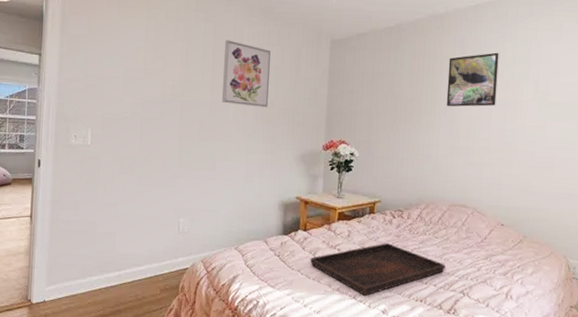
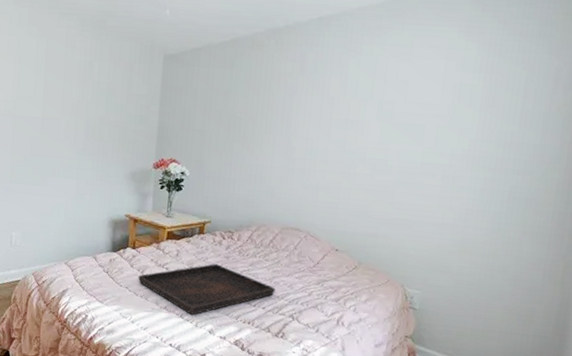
wall art: present [221,40,271,107] -> none [53,54,102,124]
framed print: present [446,52,499,107] -> none [282,69,342,127]

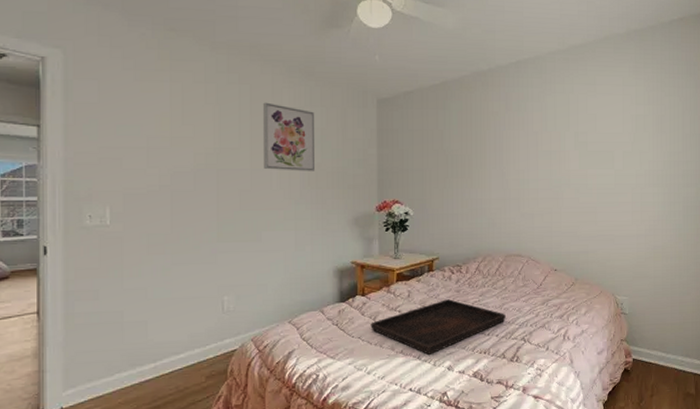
wall art: none [53,54,102,124] -> present [262,102,316,171]

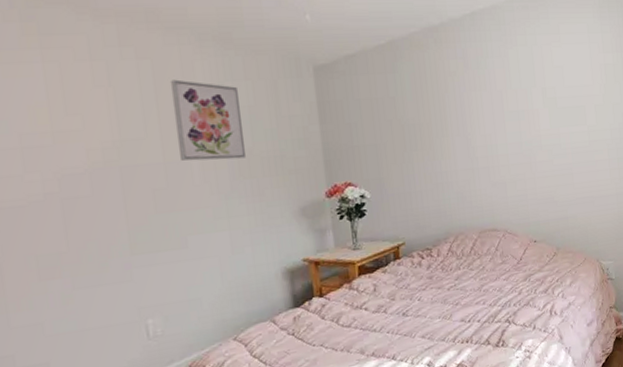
serving tray: present [370,299,506,355] -> none [333,287,486,353]

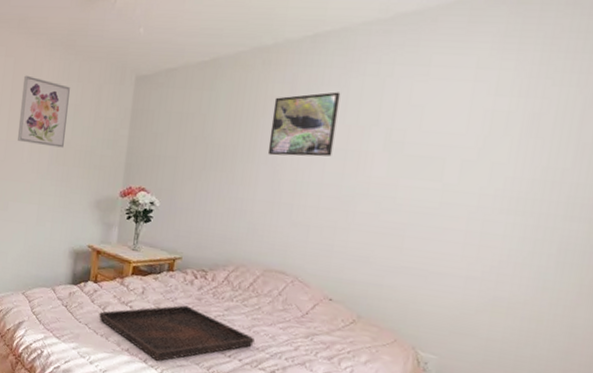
serving tray: none [333,287,486,353] -> present [99,305,255,361]
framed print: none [452,62,509,127] -> present [267,92,341,157]

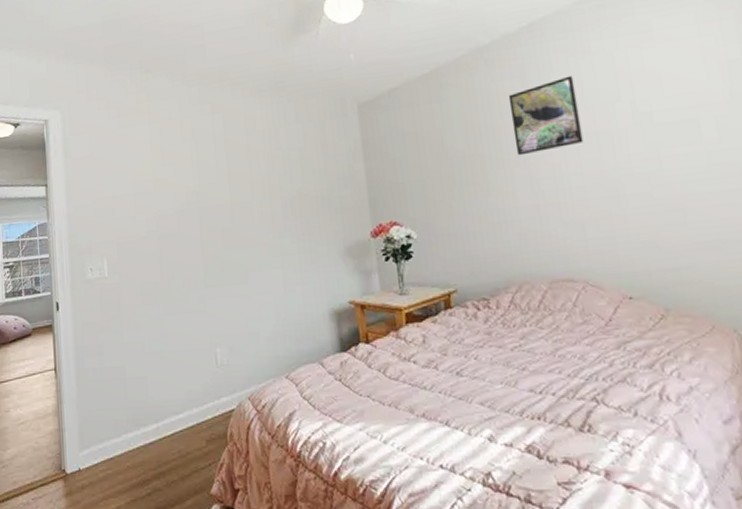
wall art: present [17,75,70,148] -> none [236,128,298,202]
serving tray: present [99,305,255,361] -> none [380,344,563,420]

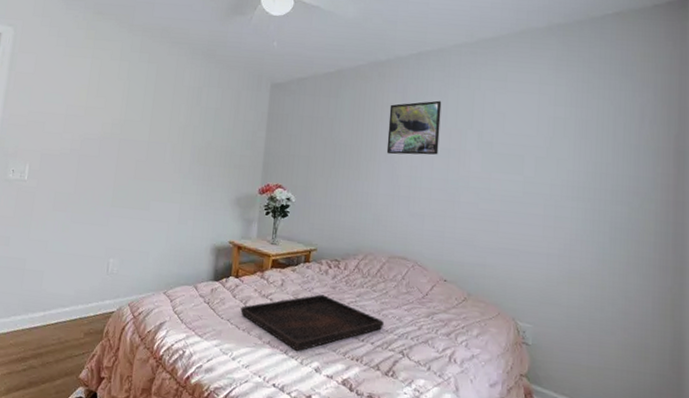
serving tray: none [380,344,563,420] -> present [240,294,384,351]

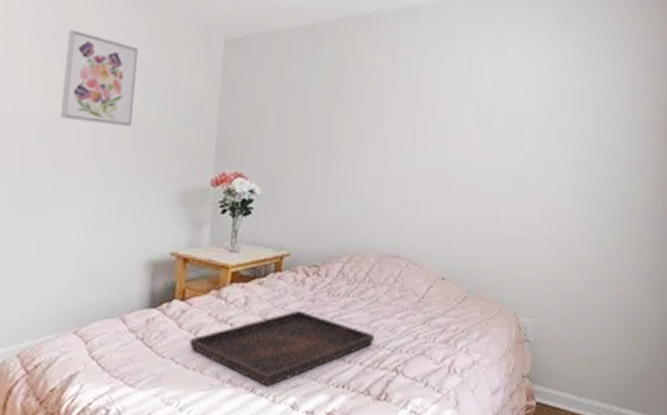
wall art: none [159,80,211,149] -> present [60,29,138,127]
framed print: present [386,100,442,155] -> none [374,65,437,131]

